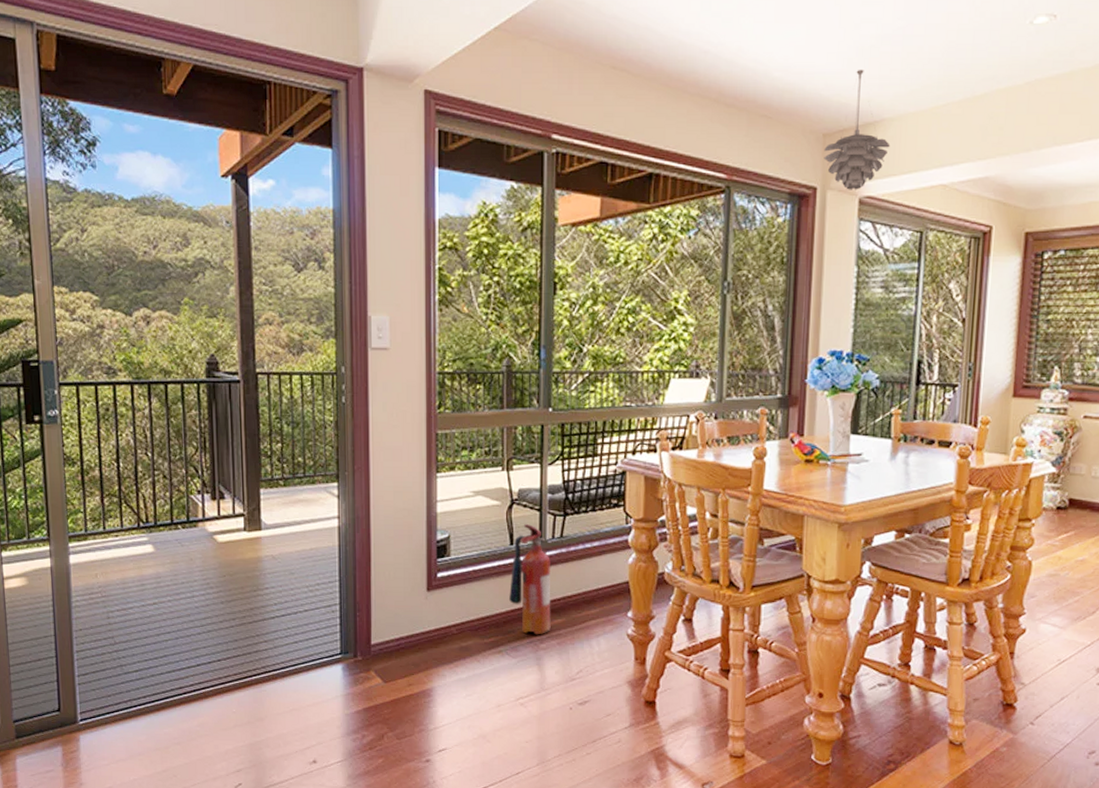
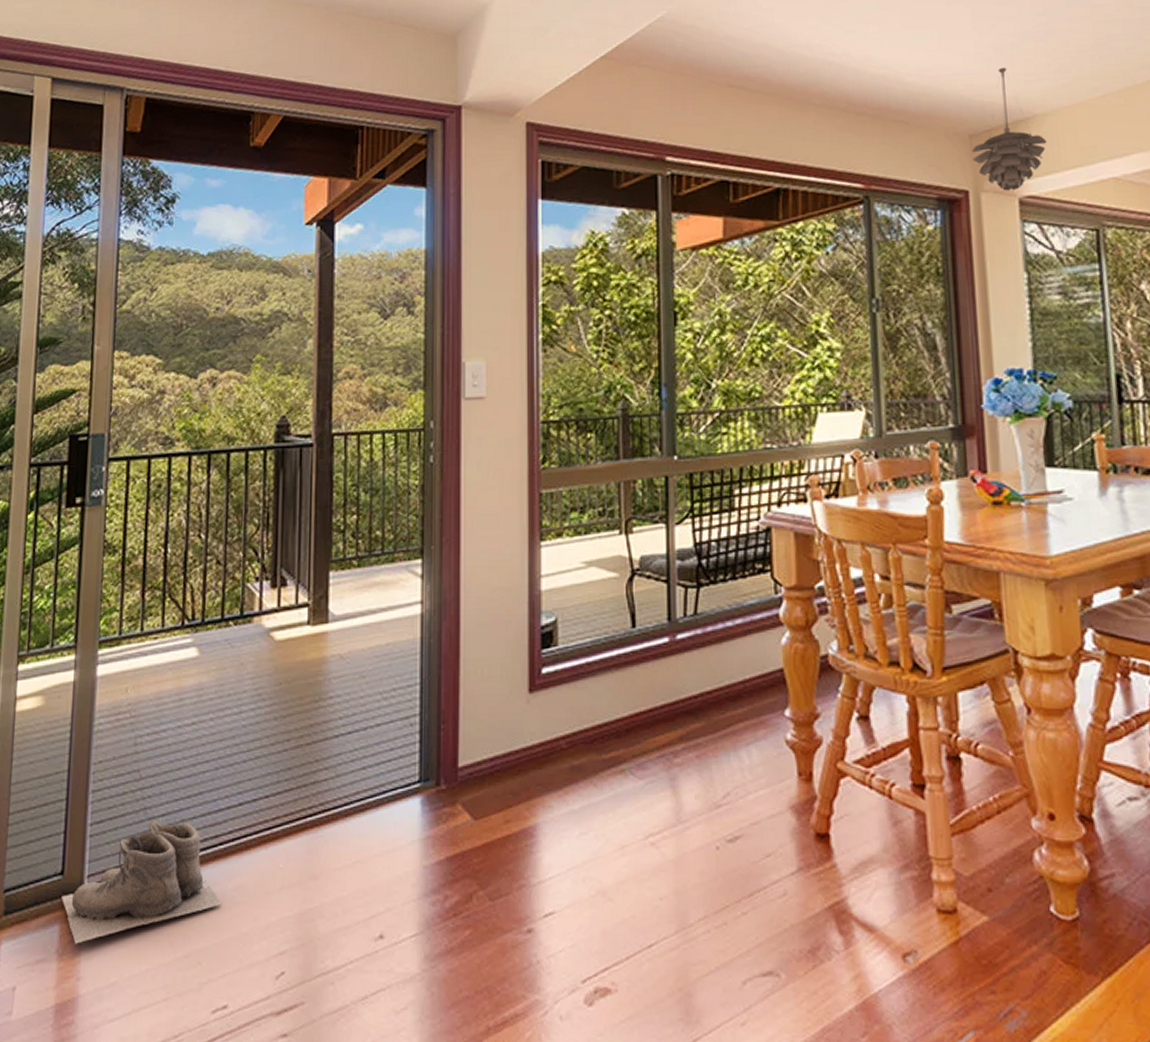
boots: none [61,675,189,760] -> present [61,821,221,944]
fire extinguisher: present [509,523,551,634] -> none [632,599,687,745]

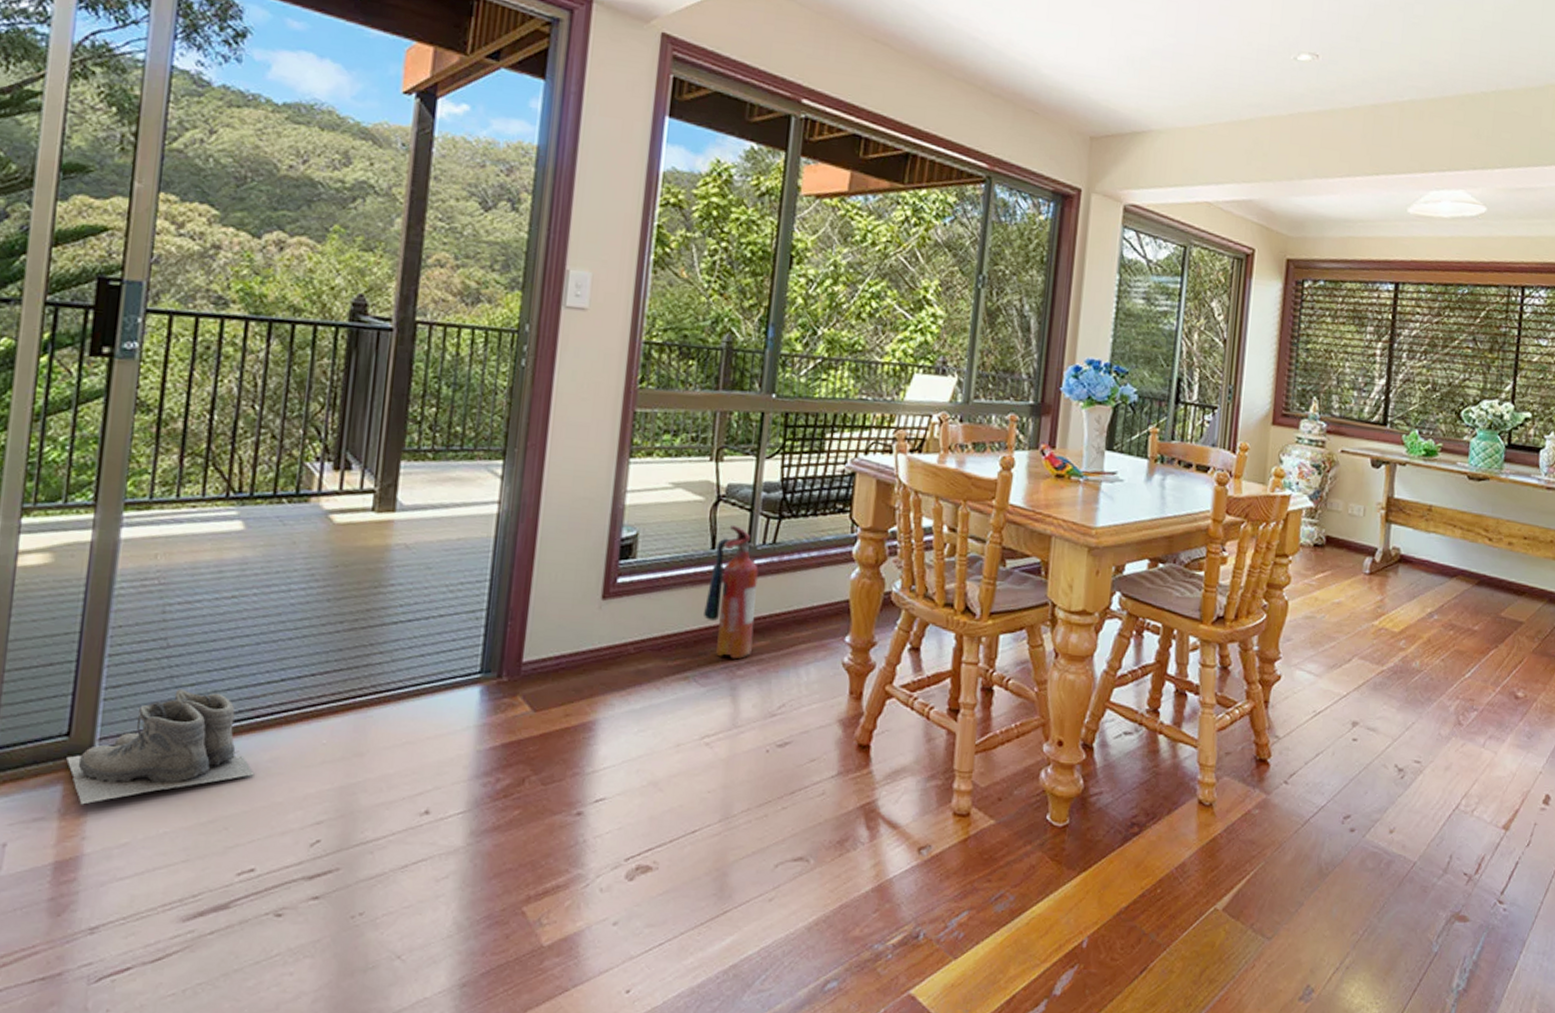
fire extinguisher: none [632,599,687,745] -> present [704,524,759,659]
pendant light: present [972,67,1047,191] -> none [1090,78,1157,197]

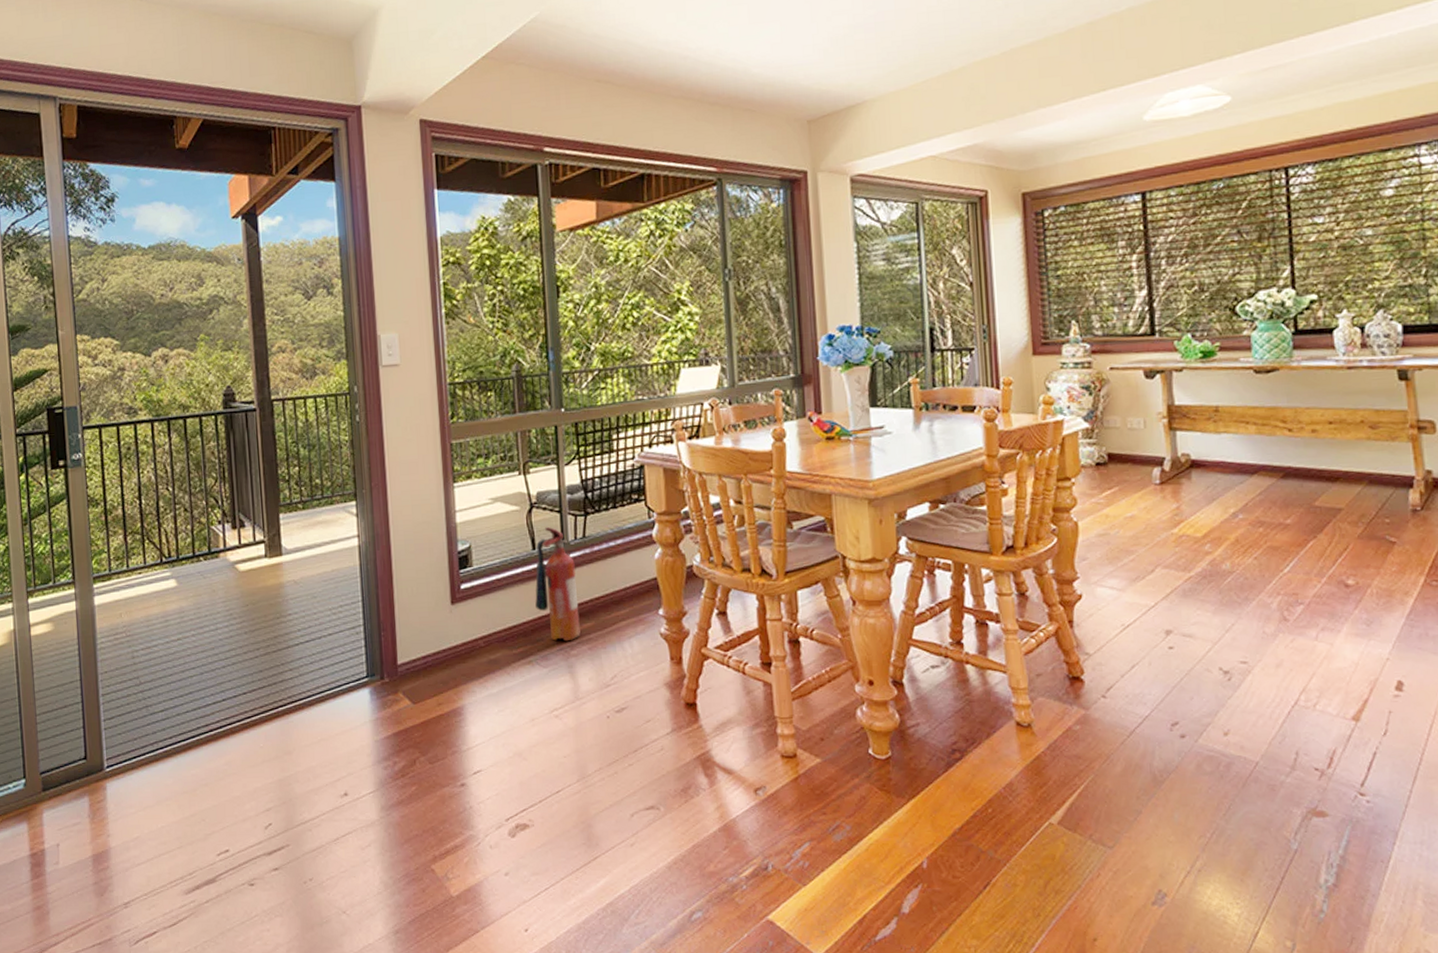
boots: present [66,689,255,805] -> none [87,715,216,810]

